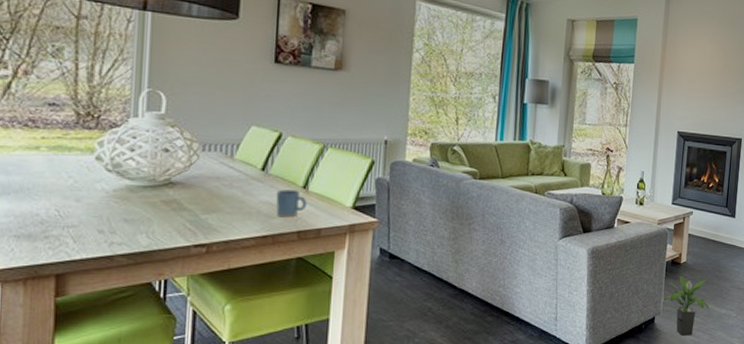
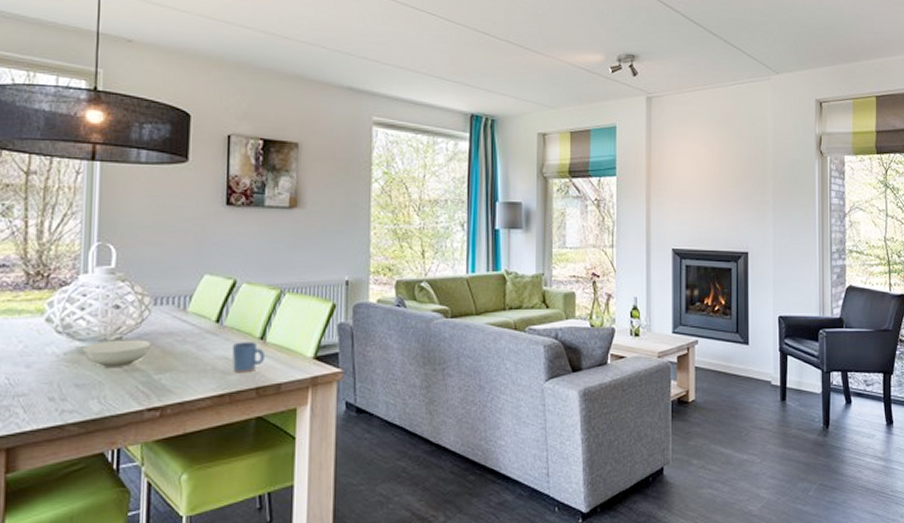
bowl: none [132,180,199,206] -> present [83,339,151,367]
potted plant: present [663,275,710,336] -> none [671,416,728,489]

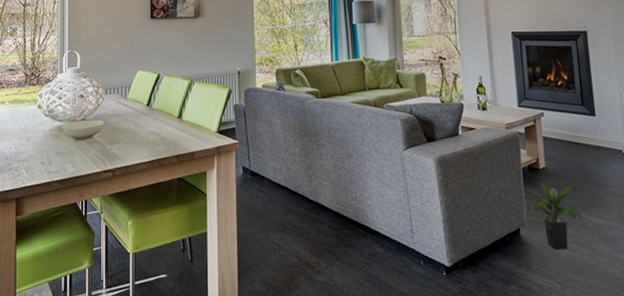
mug: present [232,342,266,373] -> none [158,120,183,144]
potted plant: none [671,416,728,489] -> present [526,182,584,250]

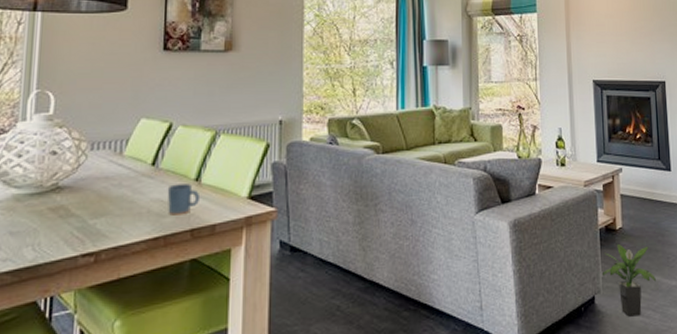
bowl: present [61,120,105,140] -> none [19,185,87,214]
mug: none [158,120,183,144] -> present [167,183,201,216]

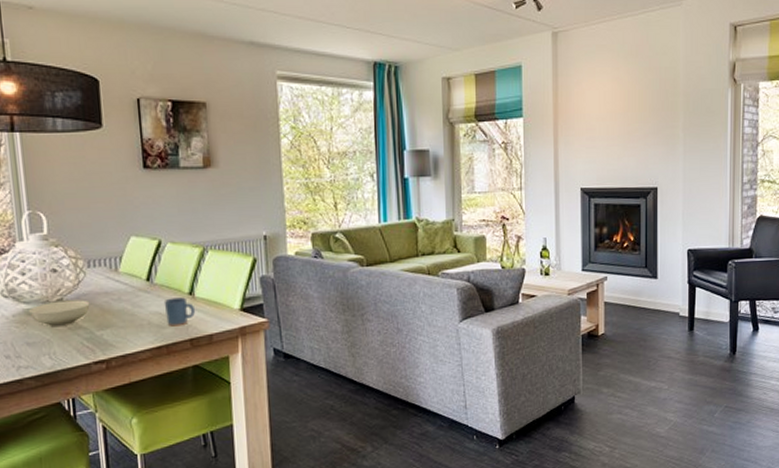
bowl: none [19,185,87,214] -> present [29,300,90,326]
potted plant: present [601,243,657,317] -> none [582,348,637,415]

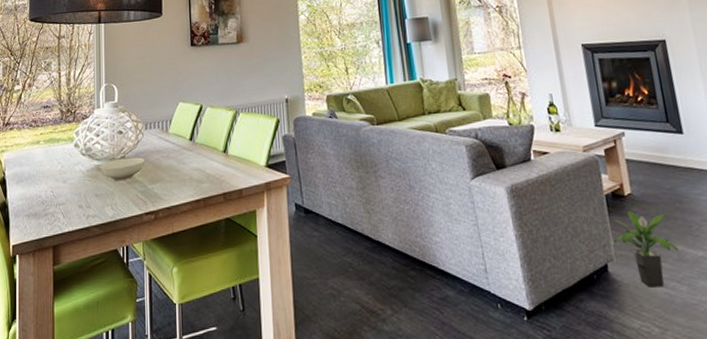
mug: present [163,297,196,327] -> none [203,155,229,182]
potted plant: none [582,348,637,415] -> present [612,210,680,287]

